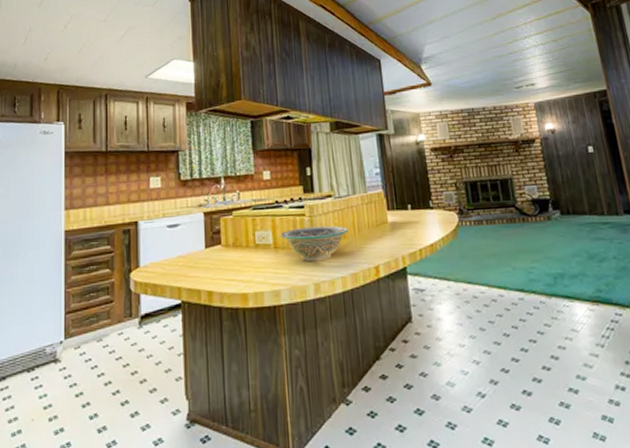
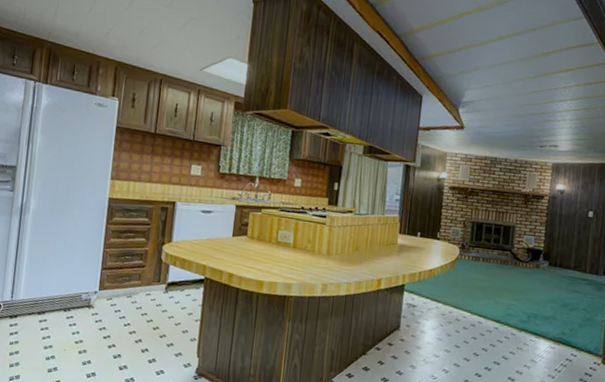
bowl: present [280,225,349,262] -> none [300,234,361,267]

